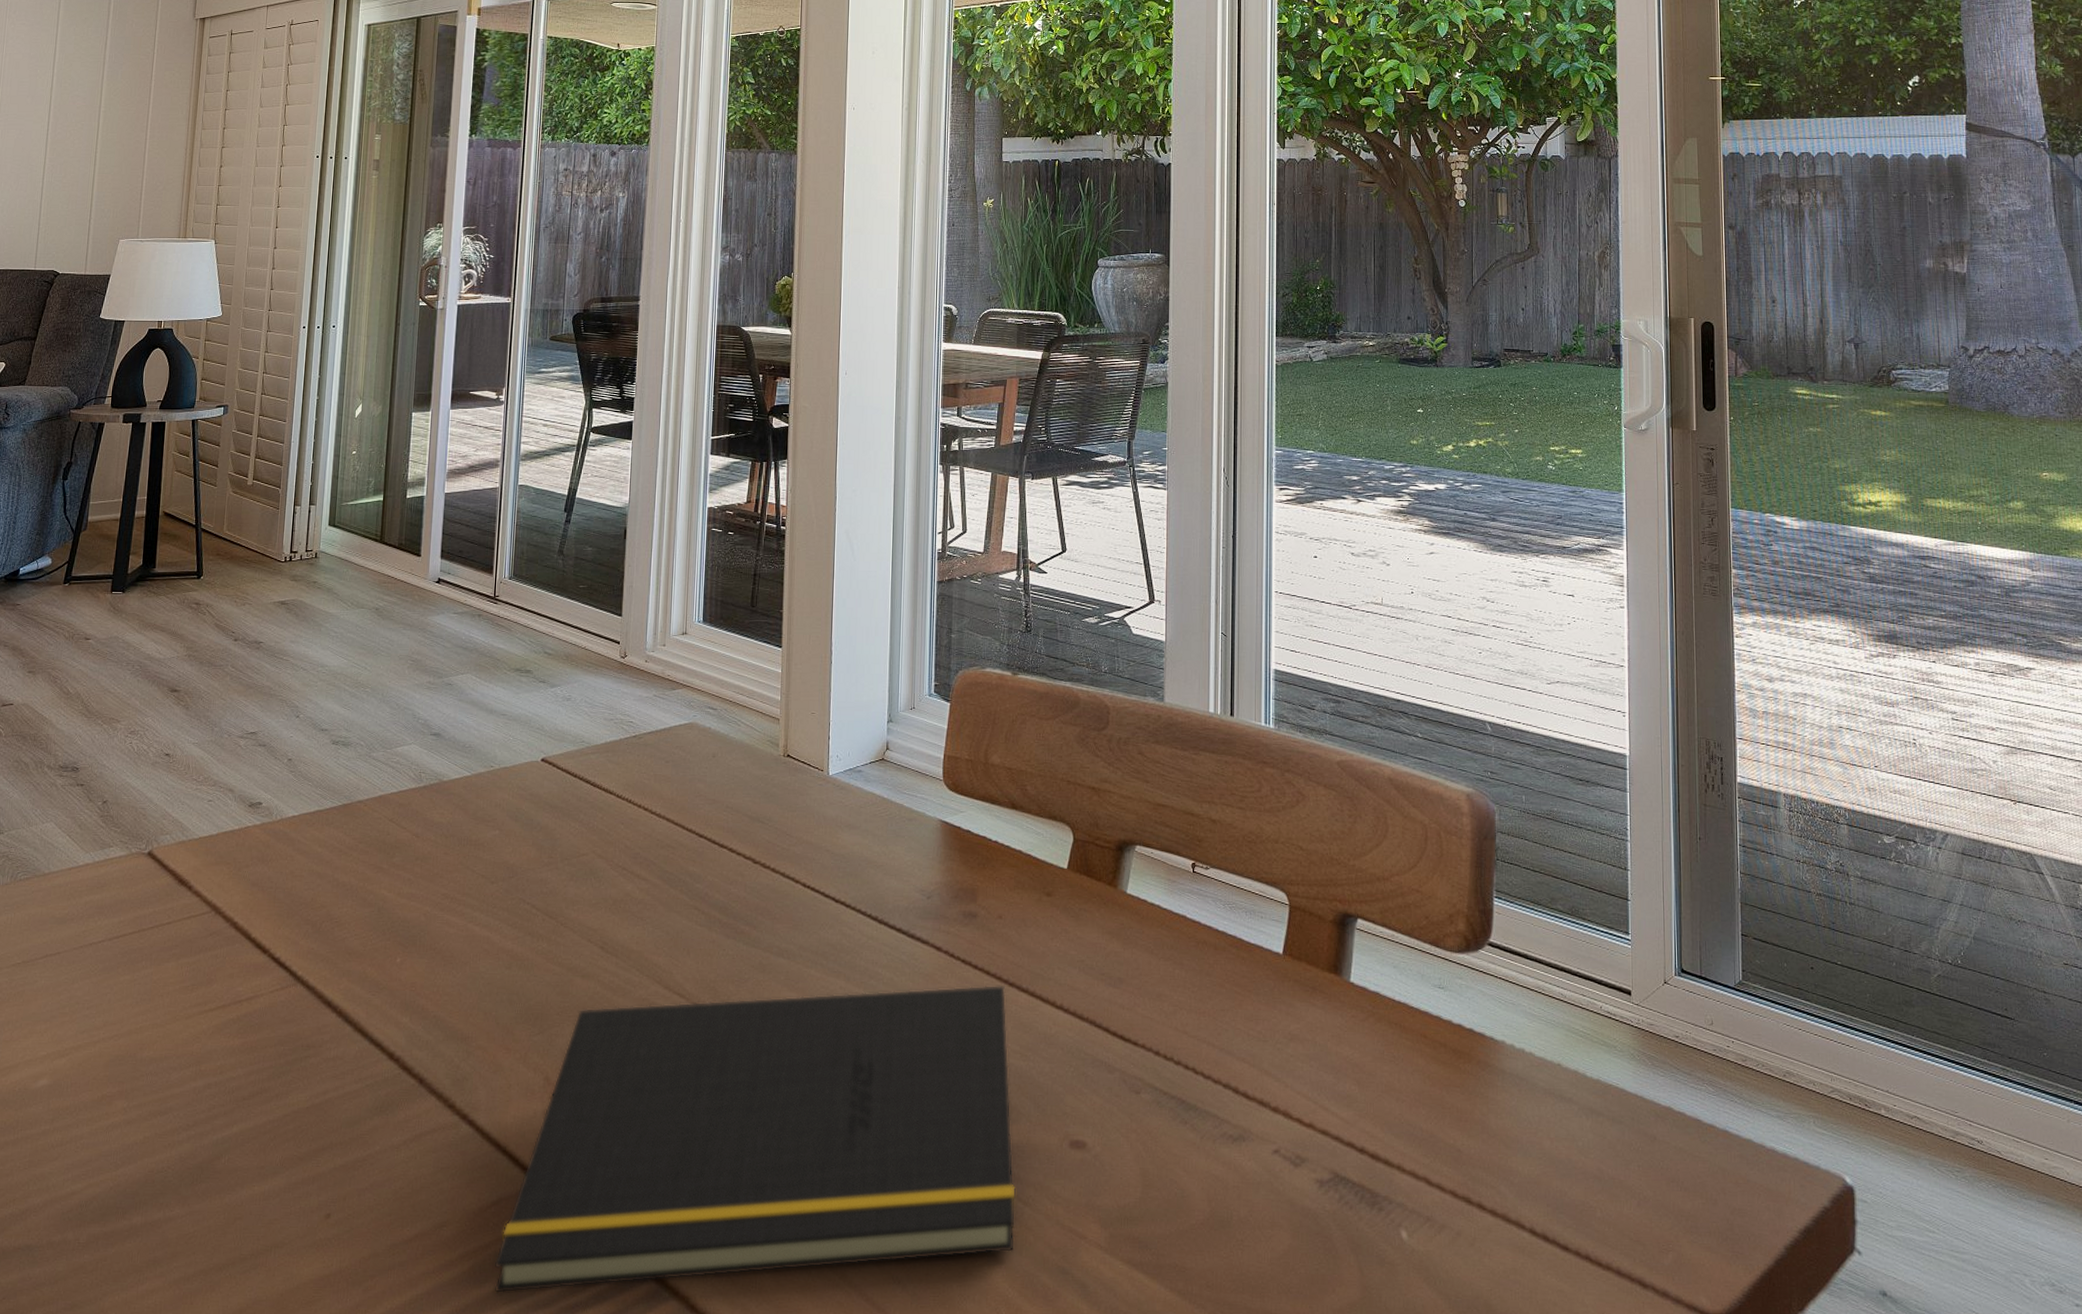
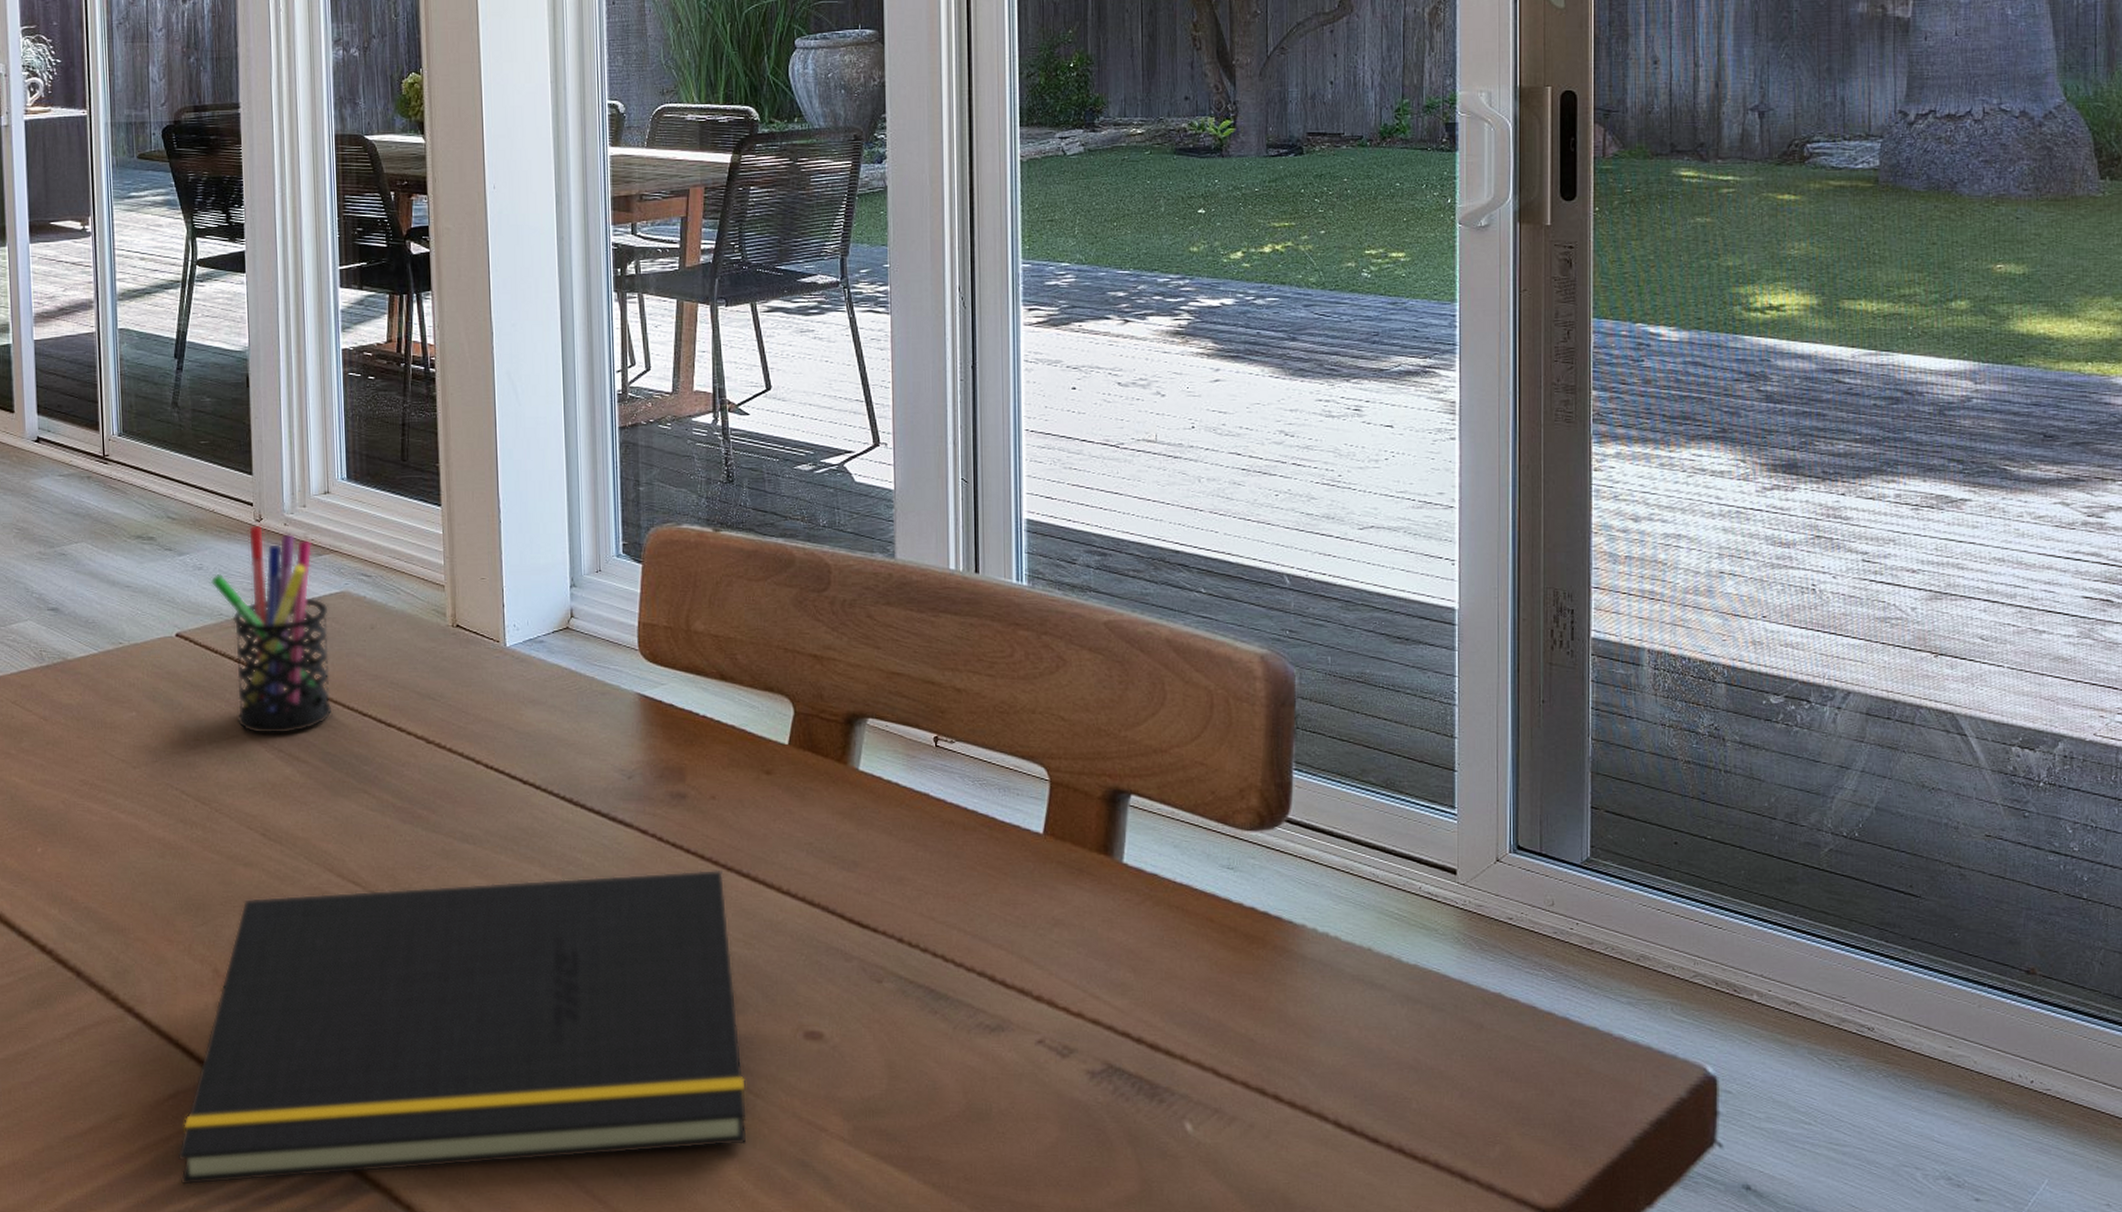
pen holder: none [576,661,677,854] -> present [210,525,332,735]

